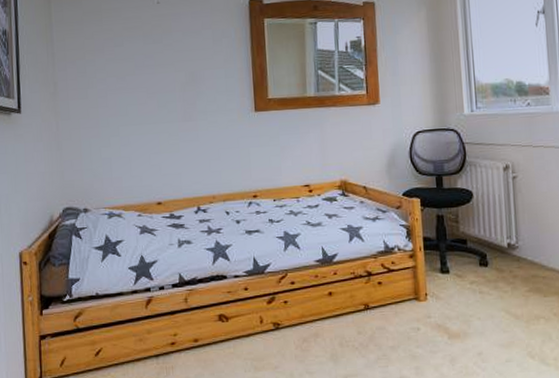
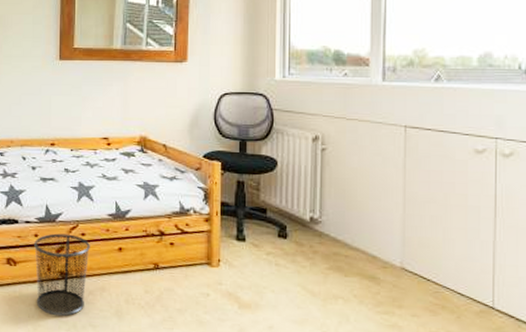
waste bin: none [245,284,301,367] -> present [34,233,90,317]

